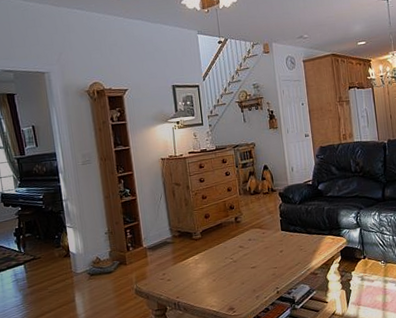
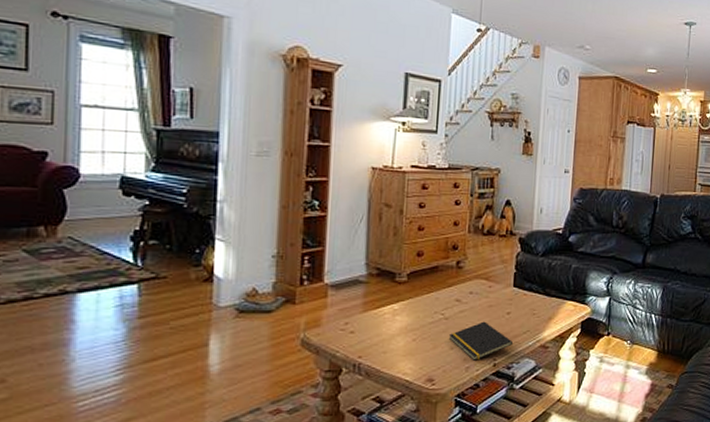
notepad: none [239,260,290,291] -> present [449,321,514,361]

